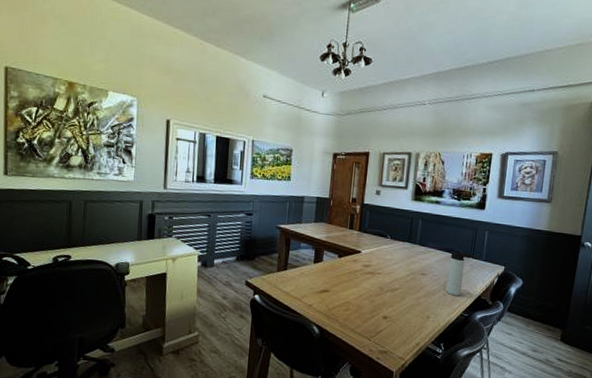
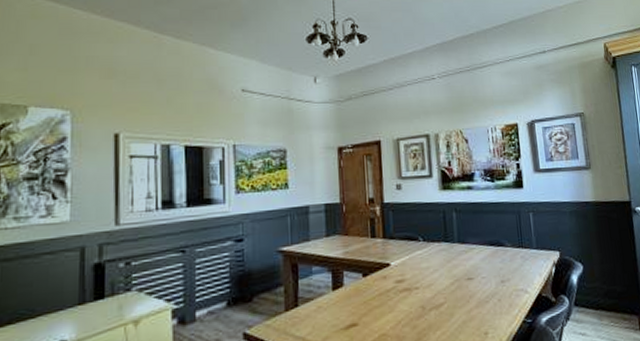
thermos bottle: present [445,249,473,296] -> none [496,240,521,300]

